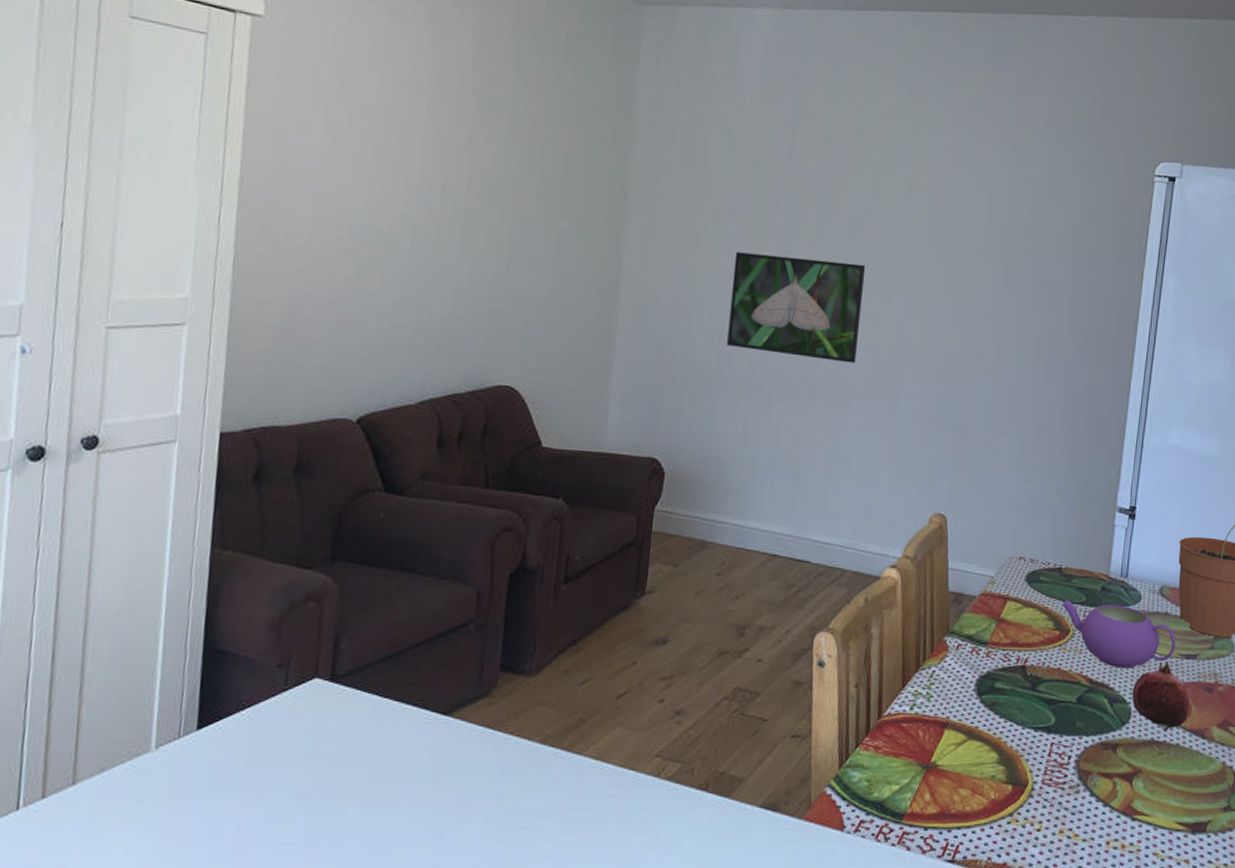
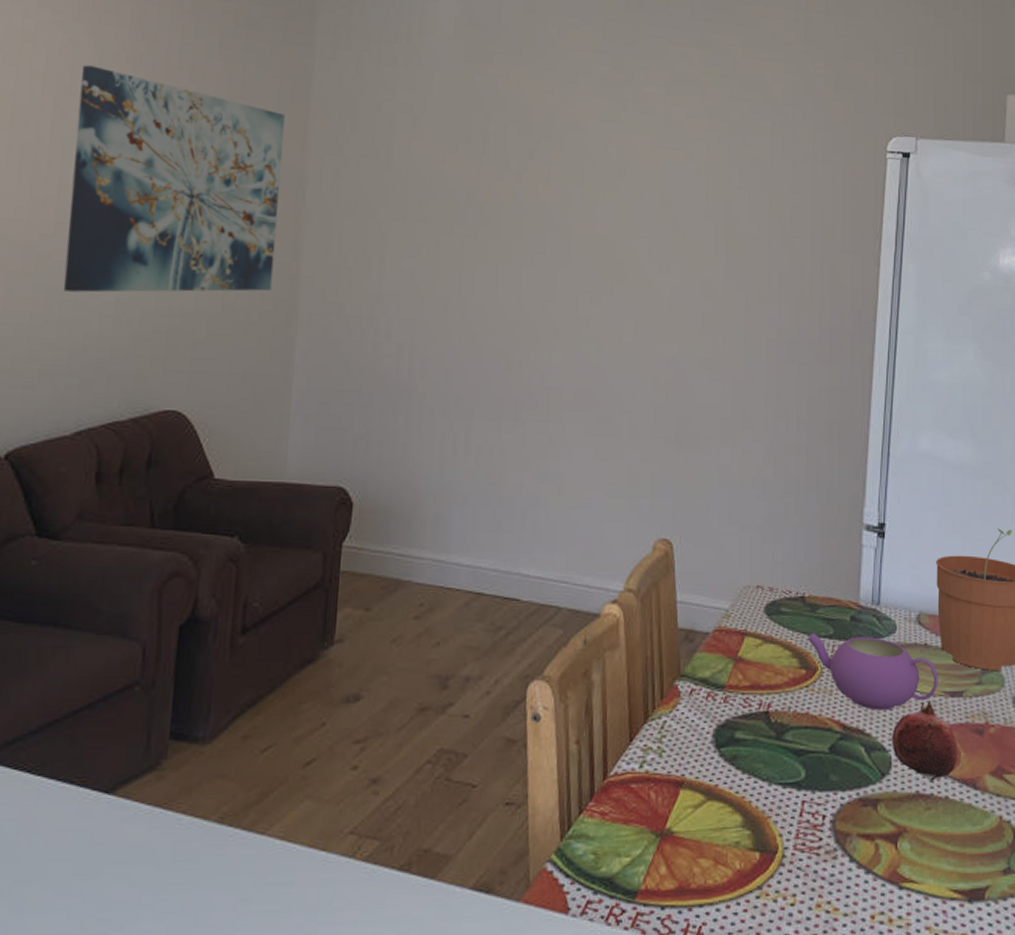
wall art: none [409,72,611,283] -> present [63,65,285,293]
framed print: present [727,251,866,363] -> none [419,251,572,372]

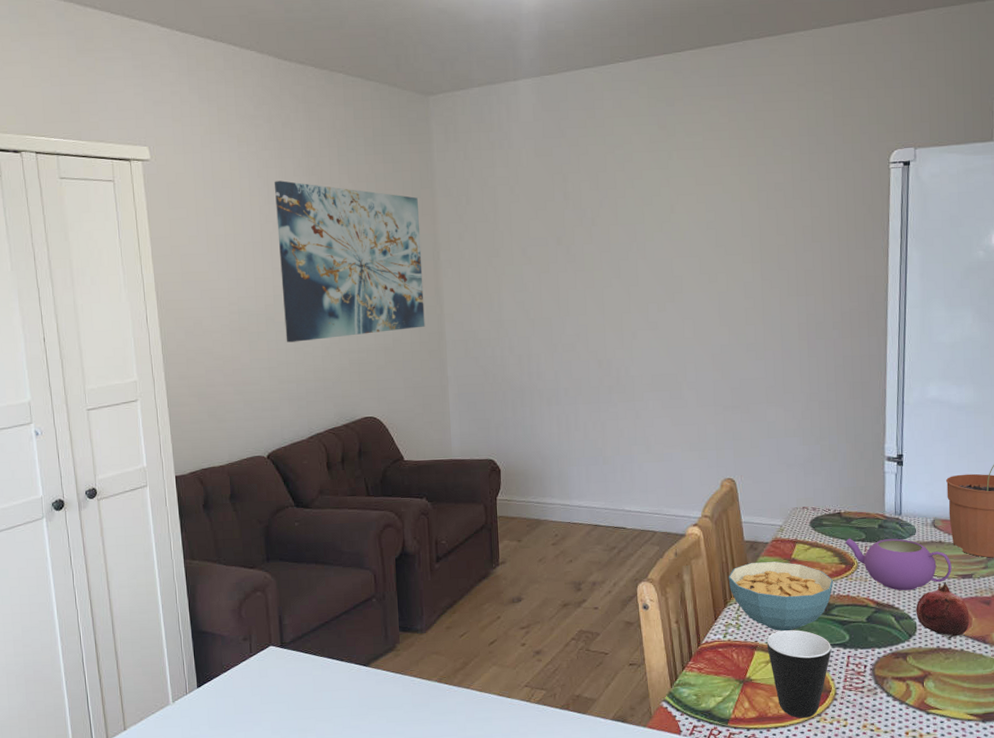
cereal bowl: none [652,660,789,762] -> present [728,561,833,632]
mug: none [696,760,782,892] -> present [766,630,832,718]

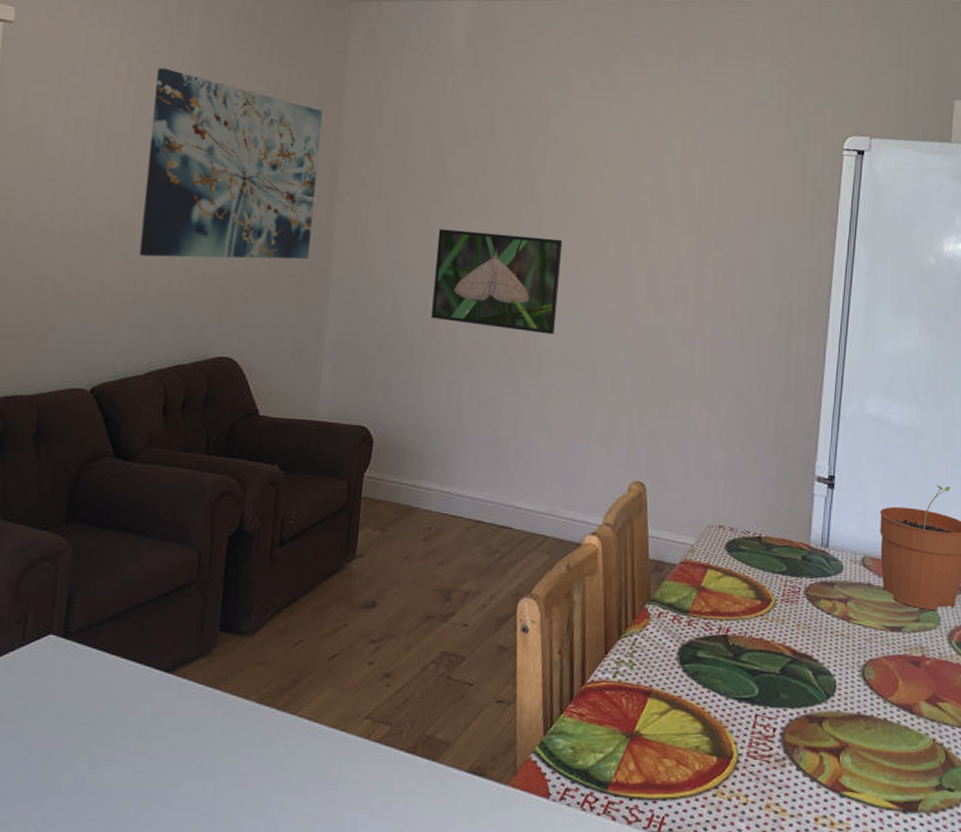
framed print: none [531,281,643,365] -> present [431,229,563,335]
cereal bowl: present [728,561,833,632] -> none [625,587,746,677]
mug: present [766,630,832,718] -> none [662,675,737,789]
teapot: present [844,538,952,591] -> none [762,568,880,640]
fruit: present [916,581,970,640] -> none [836,632,896,706]

